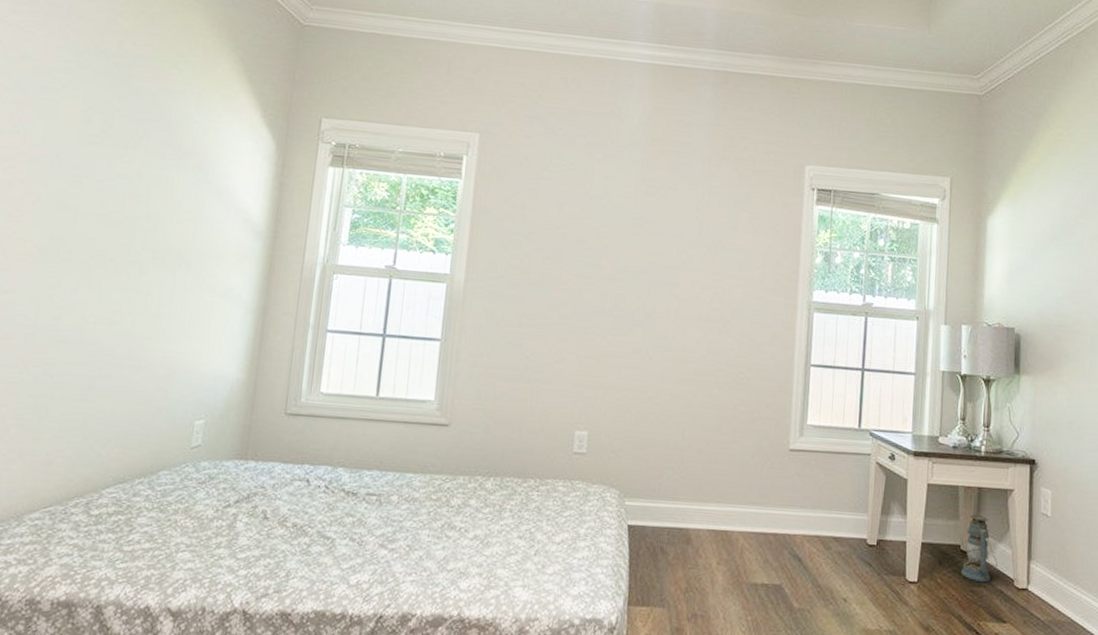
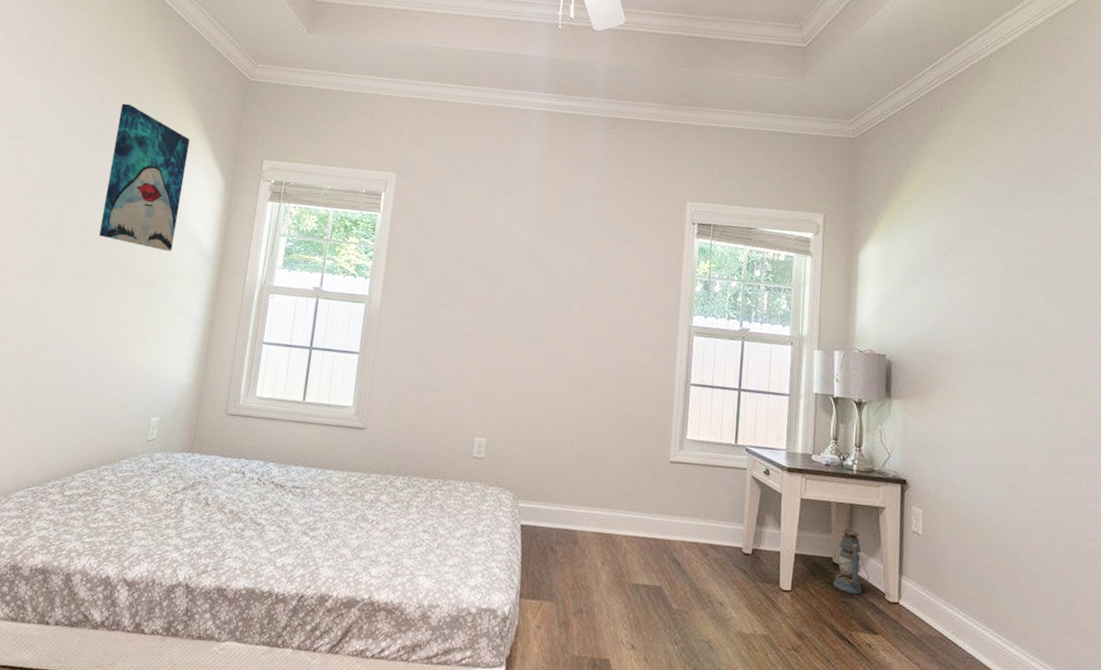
wall art: none [123,50,232,226] -> present [99,103,190,251]

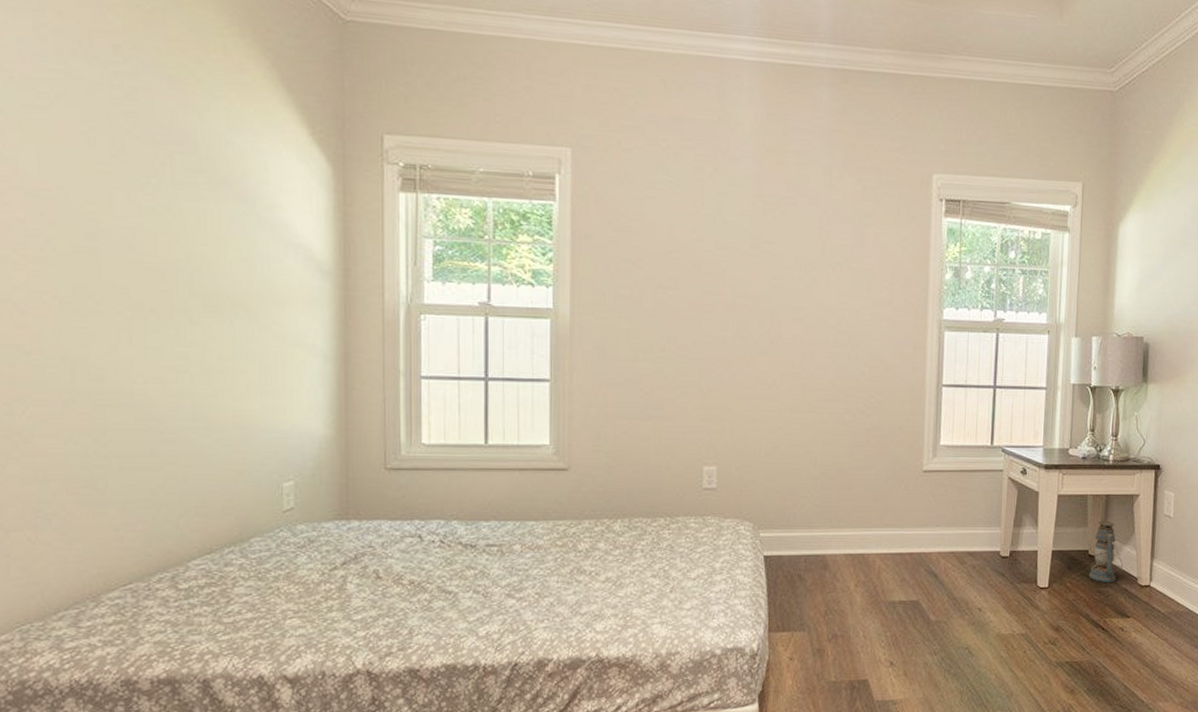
wall art: present [99,103,190,251] -> none [150,55,271,266]

